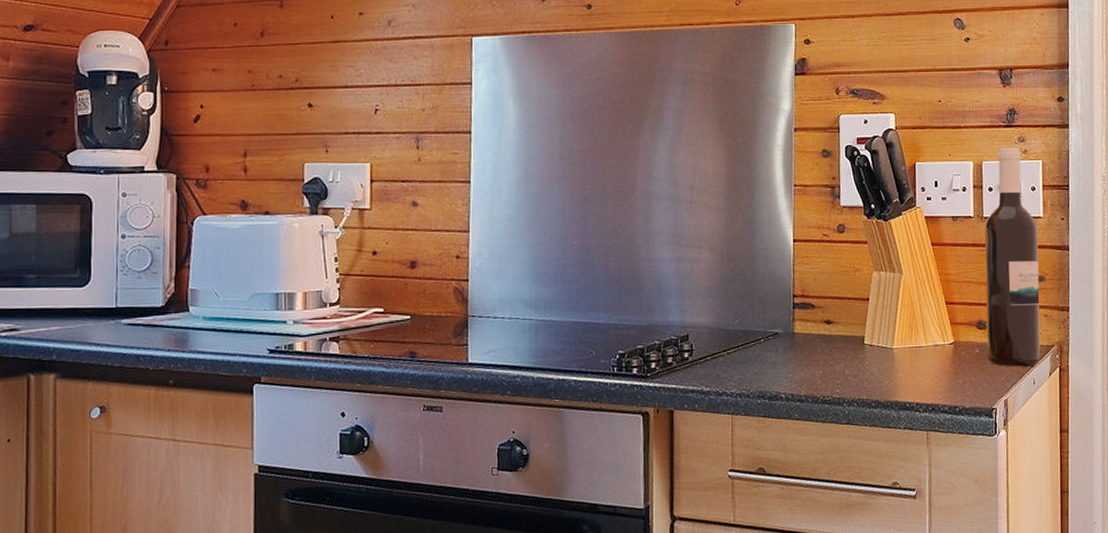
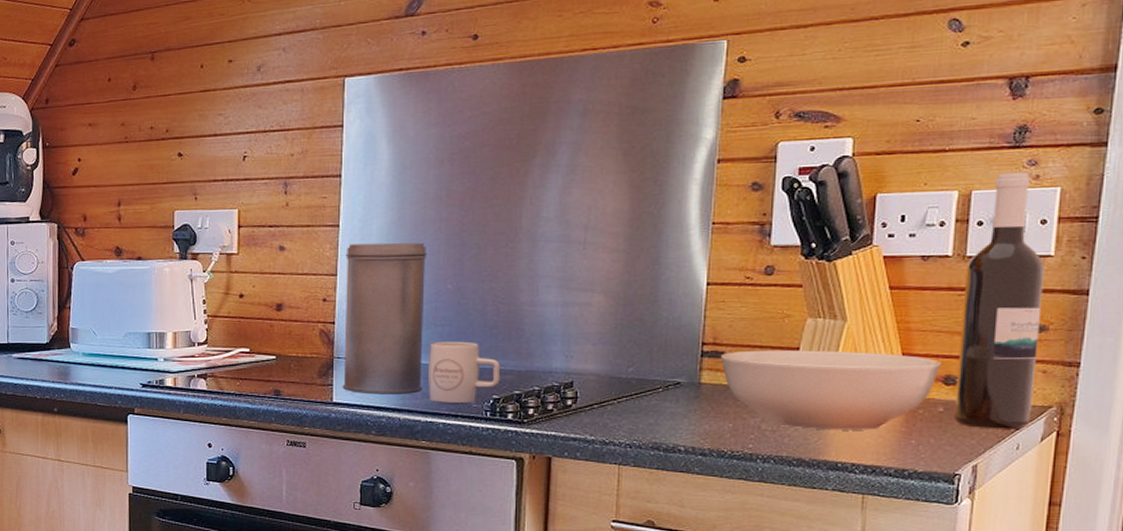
canister: none [477,199,555,354] -> present [342,242,428,396]
mug: none [558,297,625,361] -> present [427,341,501,404]
bowl: none [808,300,975,374] -> present [720,350,942,430]

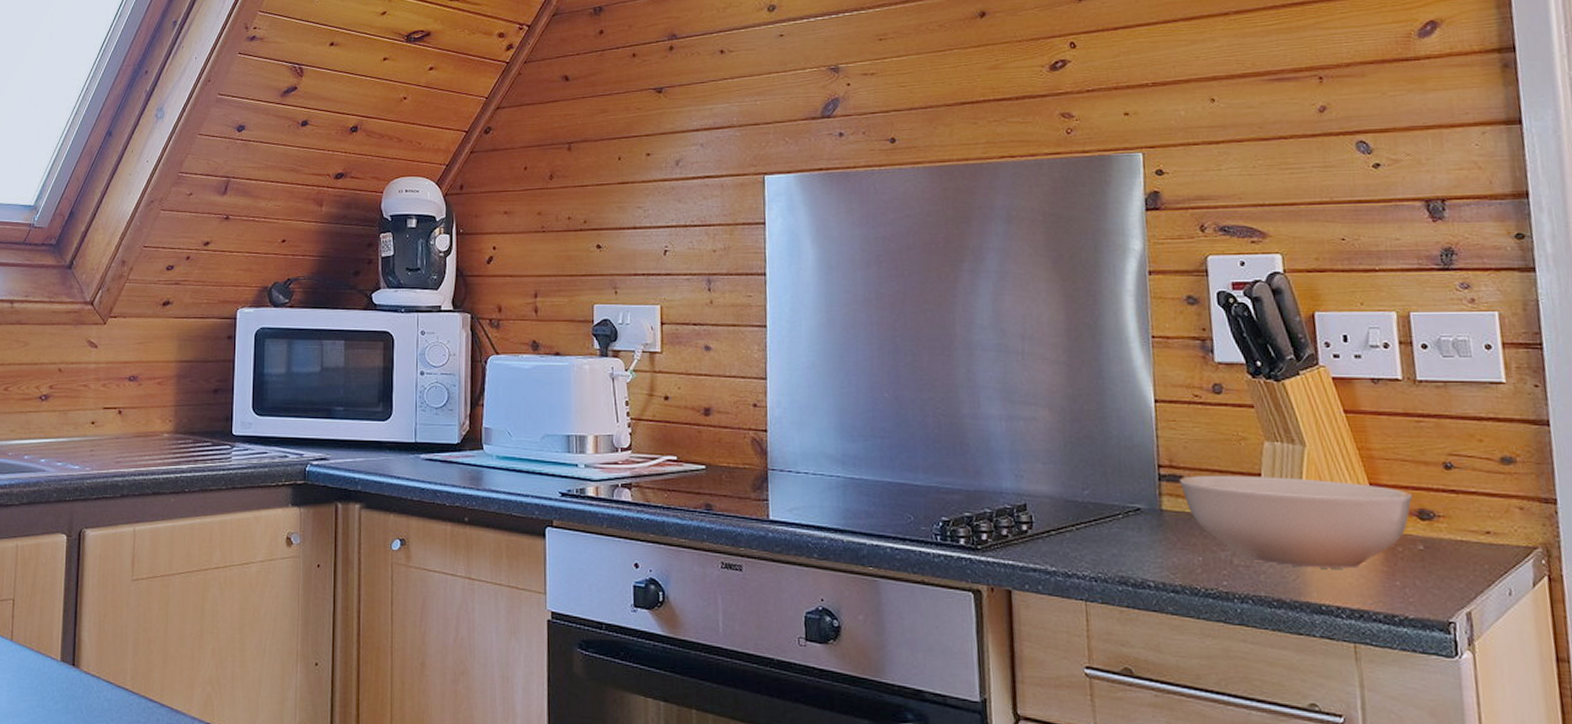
canister: present [342,242,428,396] -> none [775,346,866,514]
mug: present [427,341,501,404] -> none [869,455,949,526]
wine bottle: present [954,172,1045,429] -> none [1418,295,1518,572]

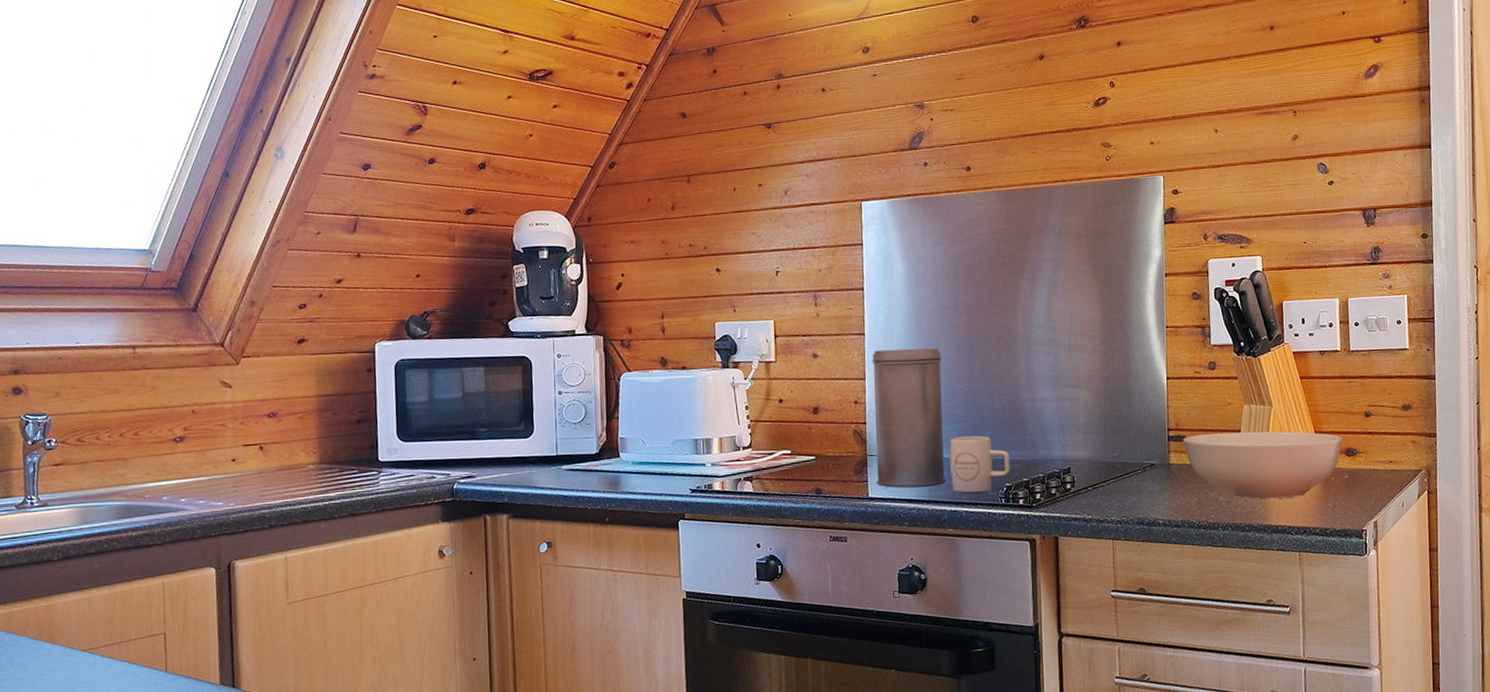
canister: none [775,346,866,514] -> present [872,348,947,489]
mug: none [869,455,949,526] -> present [949,435,1011,494]

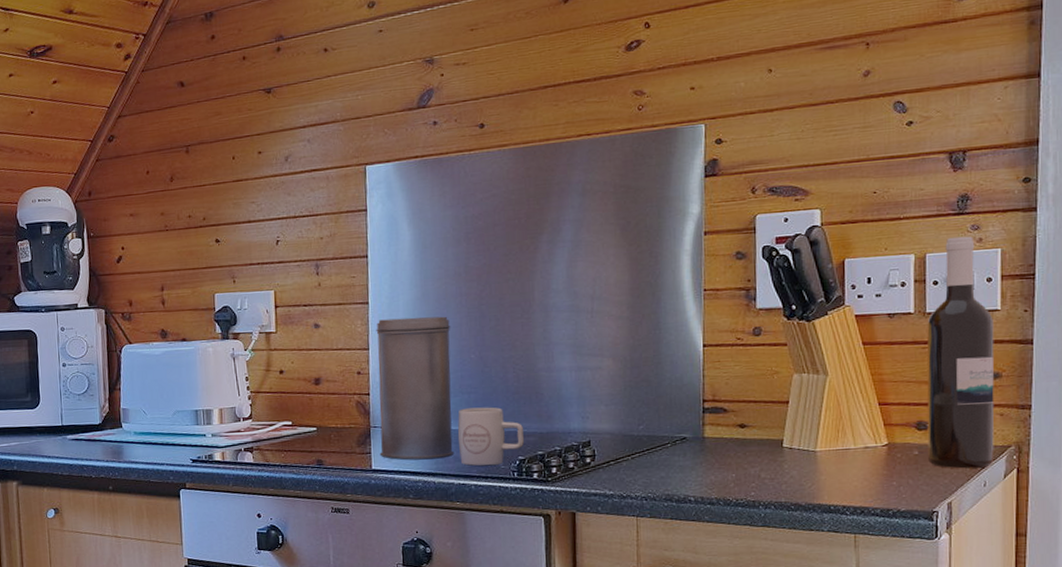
bowl: present [1182,431,1343,499] -> none [719,402,914,476]
wine bottle: none [1351,283,1409,491] -> present [926,236,995,469]

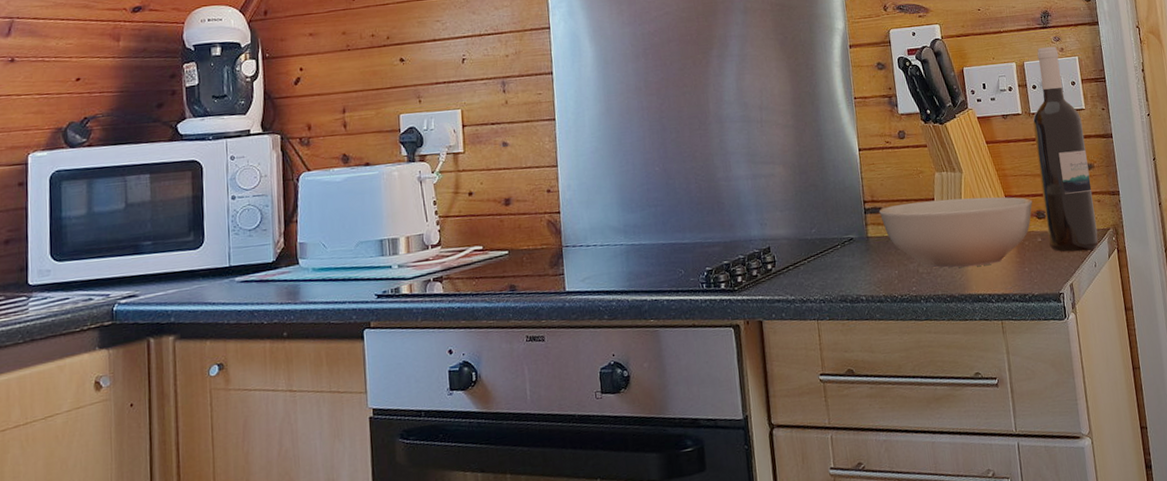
canister: present [376,316,455,461] -> none [563,130,646,280]
mug: present [457,407,525,467] -> none [646,219,711,281]
bowl: none [719,402,914,476] -> present [878,196,1033,268]

